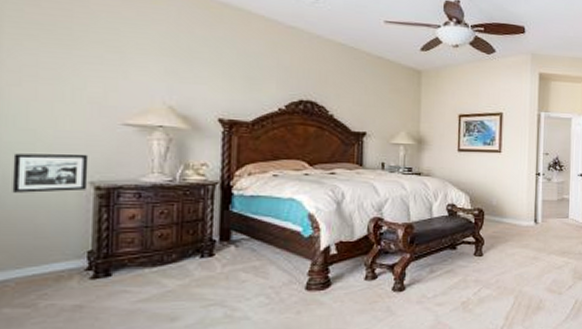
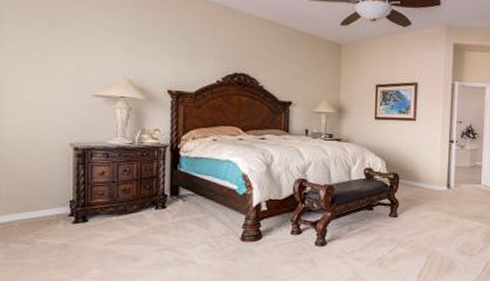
picture frame: present [12,153,89,193] -> none [14,120,69,152]

